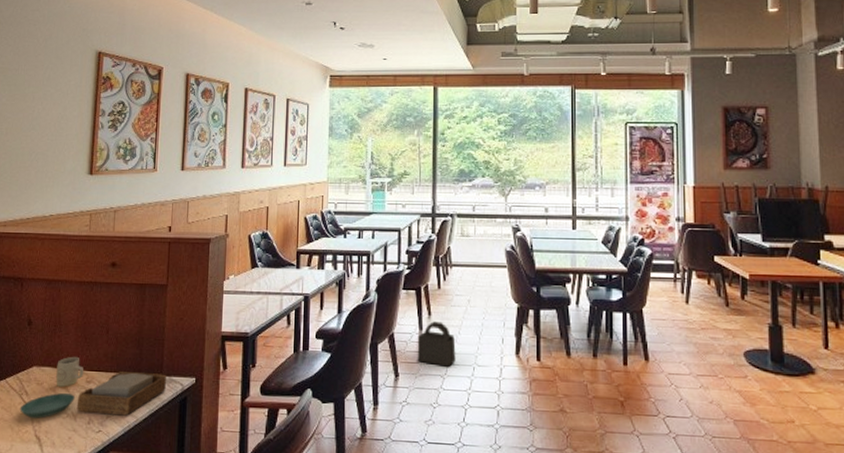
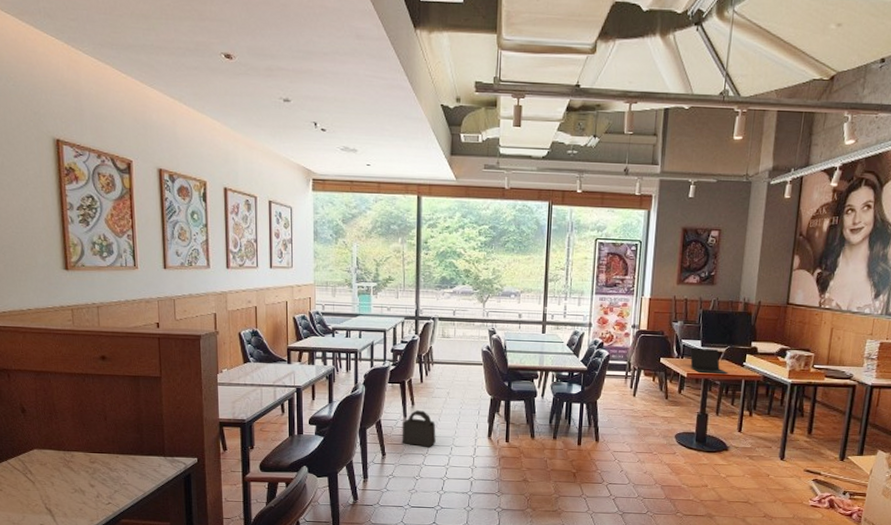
saucer: present [19,392,75,419] -> none [26,471,81,494]
mug: present [56,356,85,387] -> none [58,440,87,467]
napkin holder: present [76,371,167,416] -> none [83,453,170,490]
laptop: none [749,242,801,276] -> present [690,347,729,375]

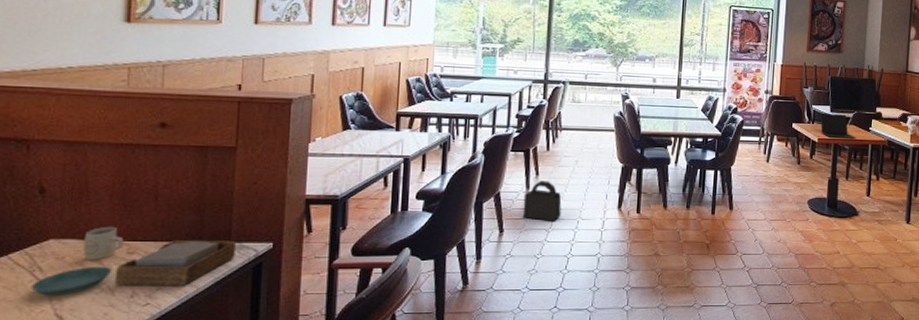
saucer: none [26,471,81,494] -> present [30,266,111,296]
mug: none [58,440,87,467] -> present [83,226,125,260]
napkin holder: none [83,453,170,490] -> present [114,240,237,287]

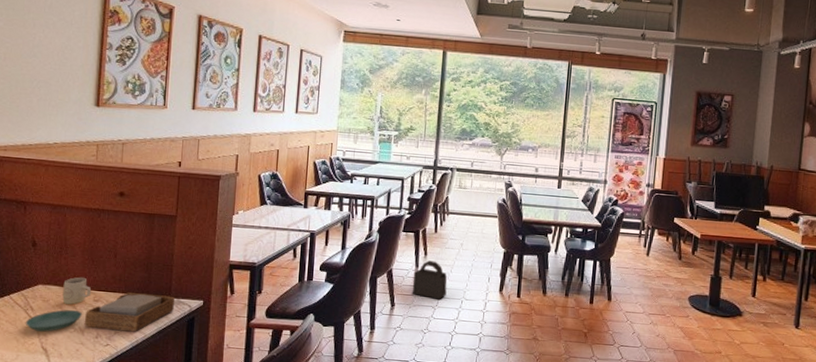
laptop: present [820,113,857,139] -> none [703,208,742,238]

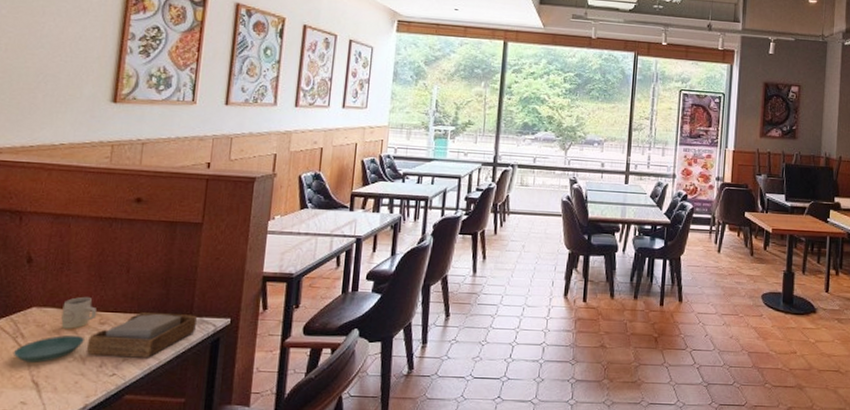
handbag: present [412,260,448,301] -> none [469,265,508,308]

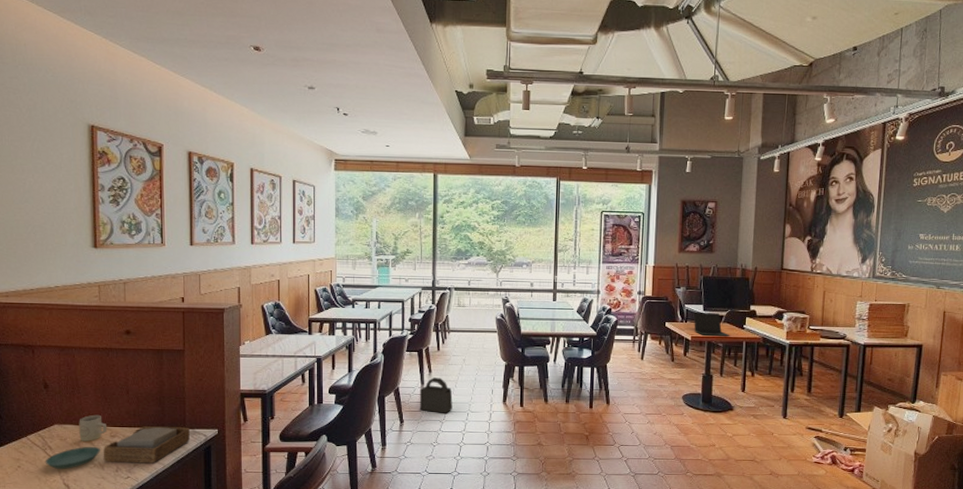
handbag: none [469,265,508,308] -> present [419,377,453,415]
laptop: none [774,201,814,231] -> present [693,311,730,337]

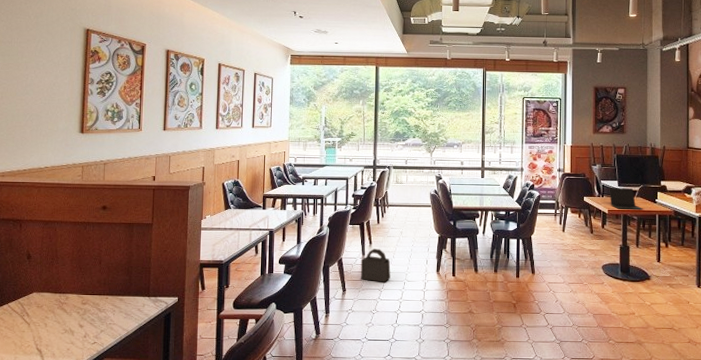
saucer: present [45,446,100,469] -> none [22,313,72,335]
mug: present [79,414,108,441] -> none [54,283,80,308]
napkin holder: present [103,426,191,464] -> none [73,294,154,330]

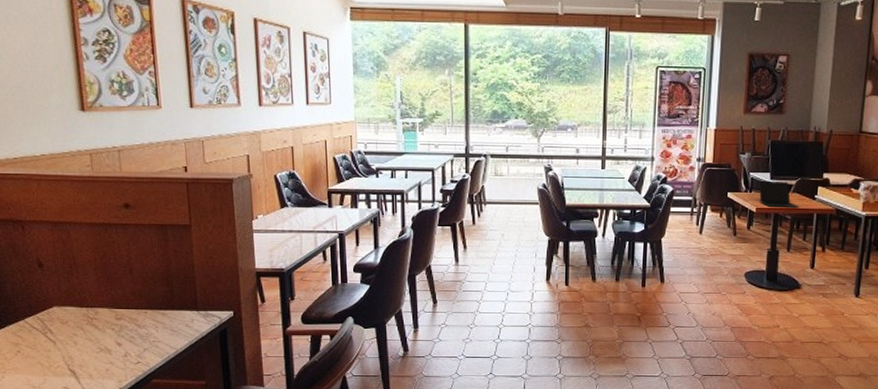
handbag: present [360,248,391,284] -> none [454,254,491,294]

